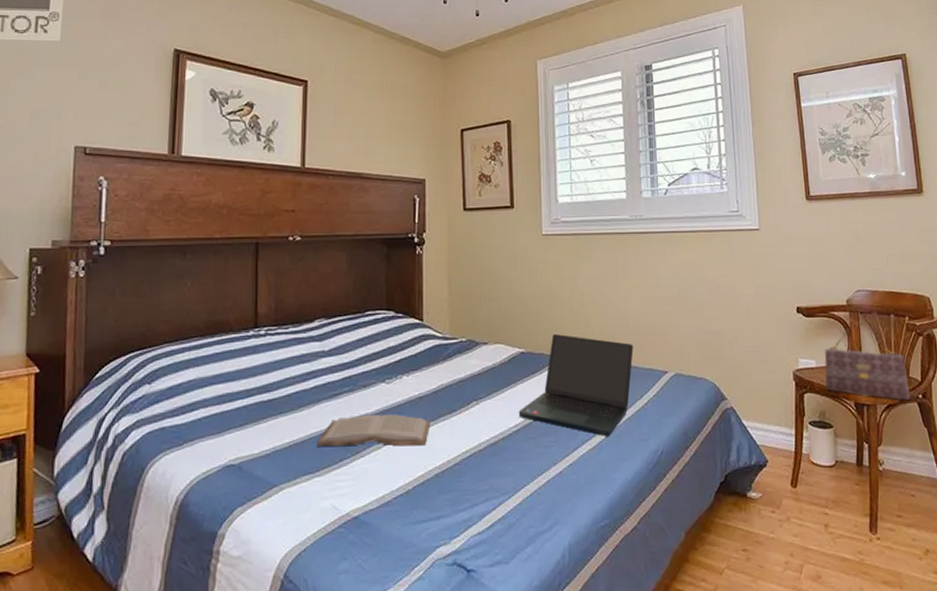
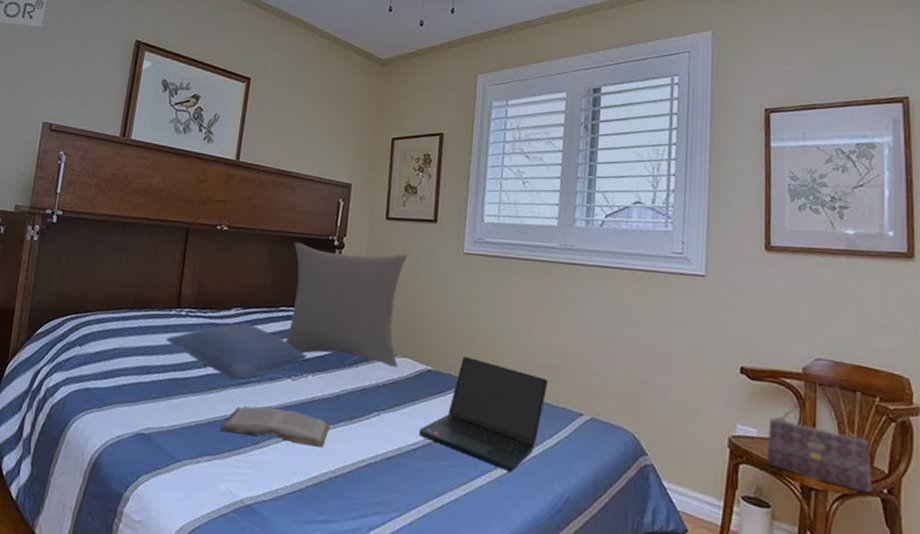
pillow: none [247,333,400,392] -> present [166,323,307,379]
pillow: none [374,242,491,356] -> present [286,242,408,368]

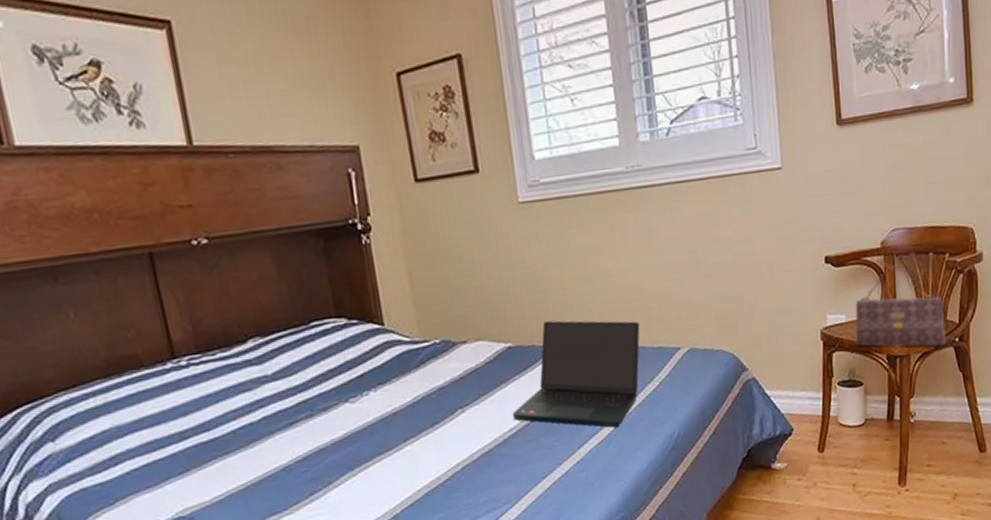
pillow: present [166,323,307,379] -> none [171,352,362,422]
book: present [220,406,331,448] -> none [278,435,412,483]
pillow: present [286,242,408,368] -> none [305,219,472,370]

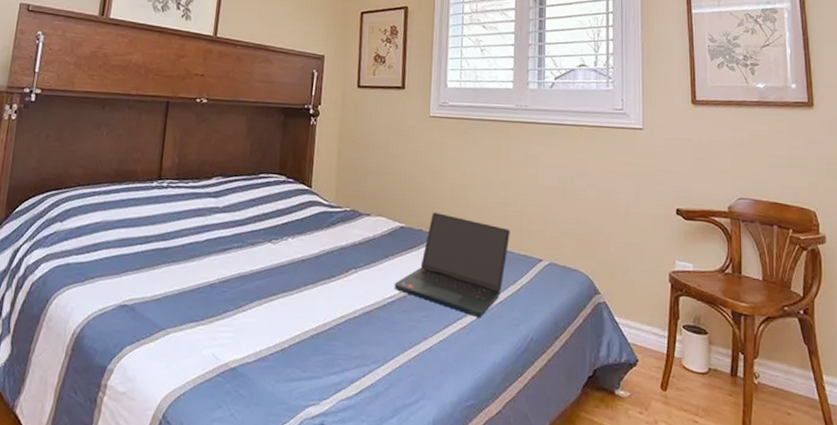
handbag: present [854,265,947,347] -> none [701,230,791,315]

